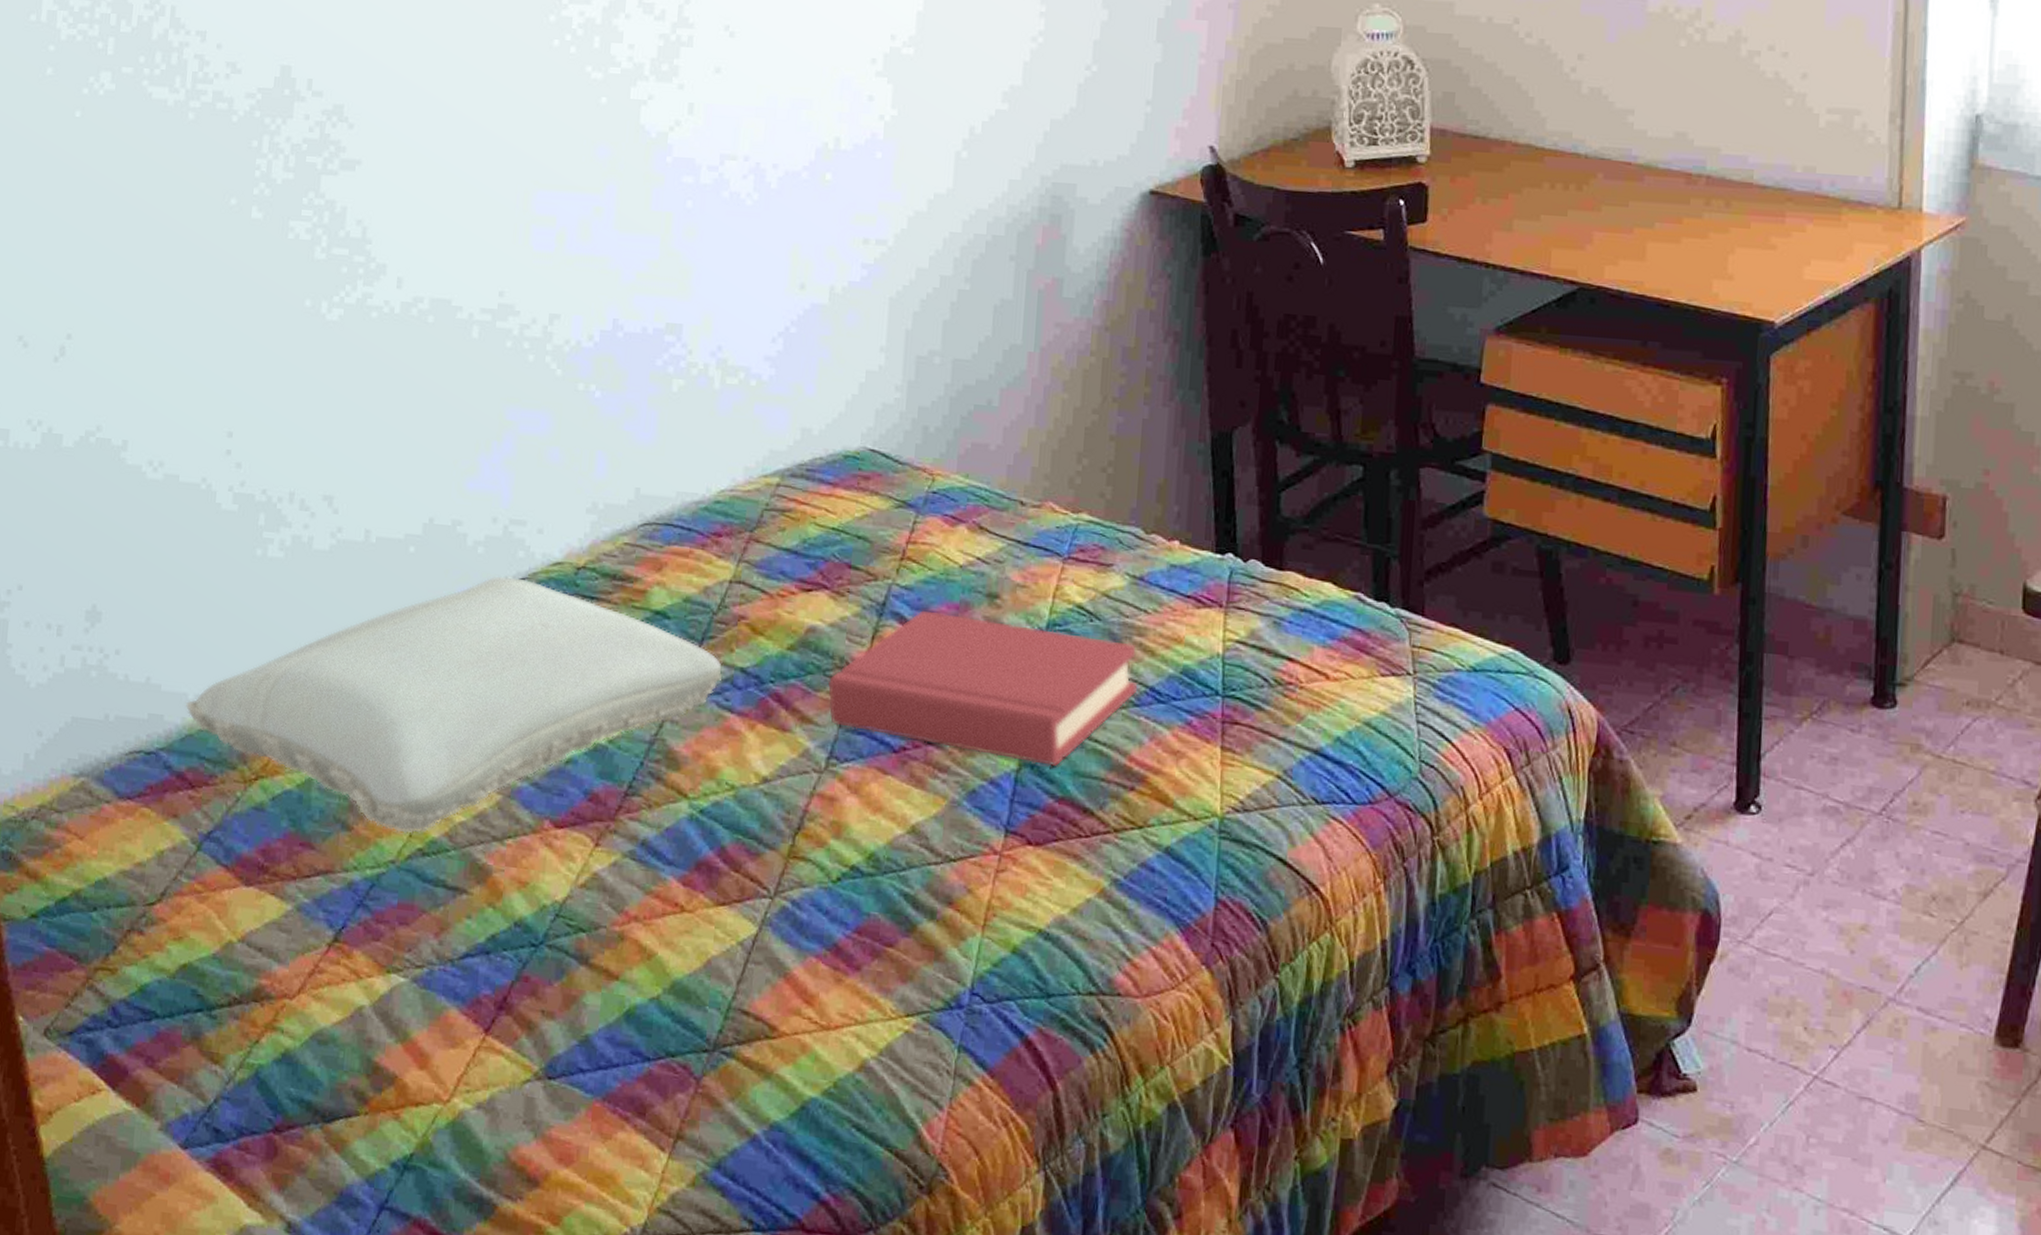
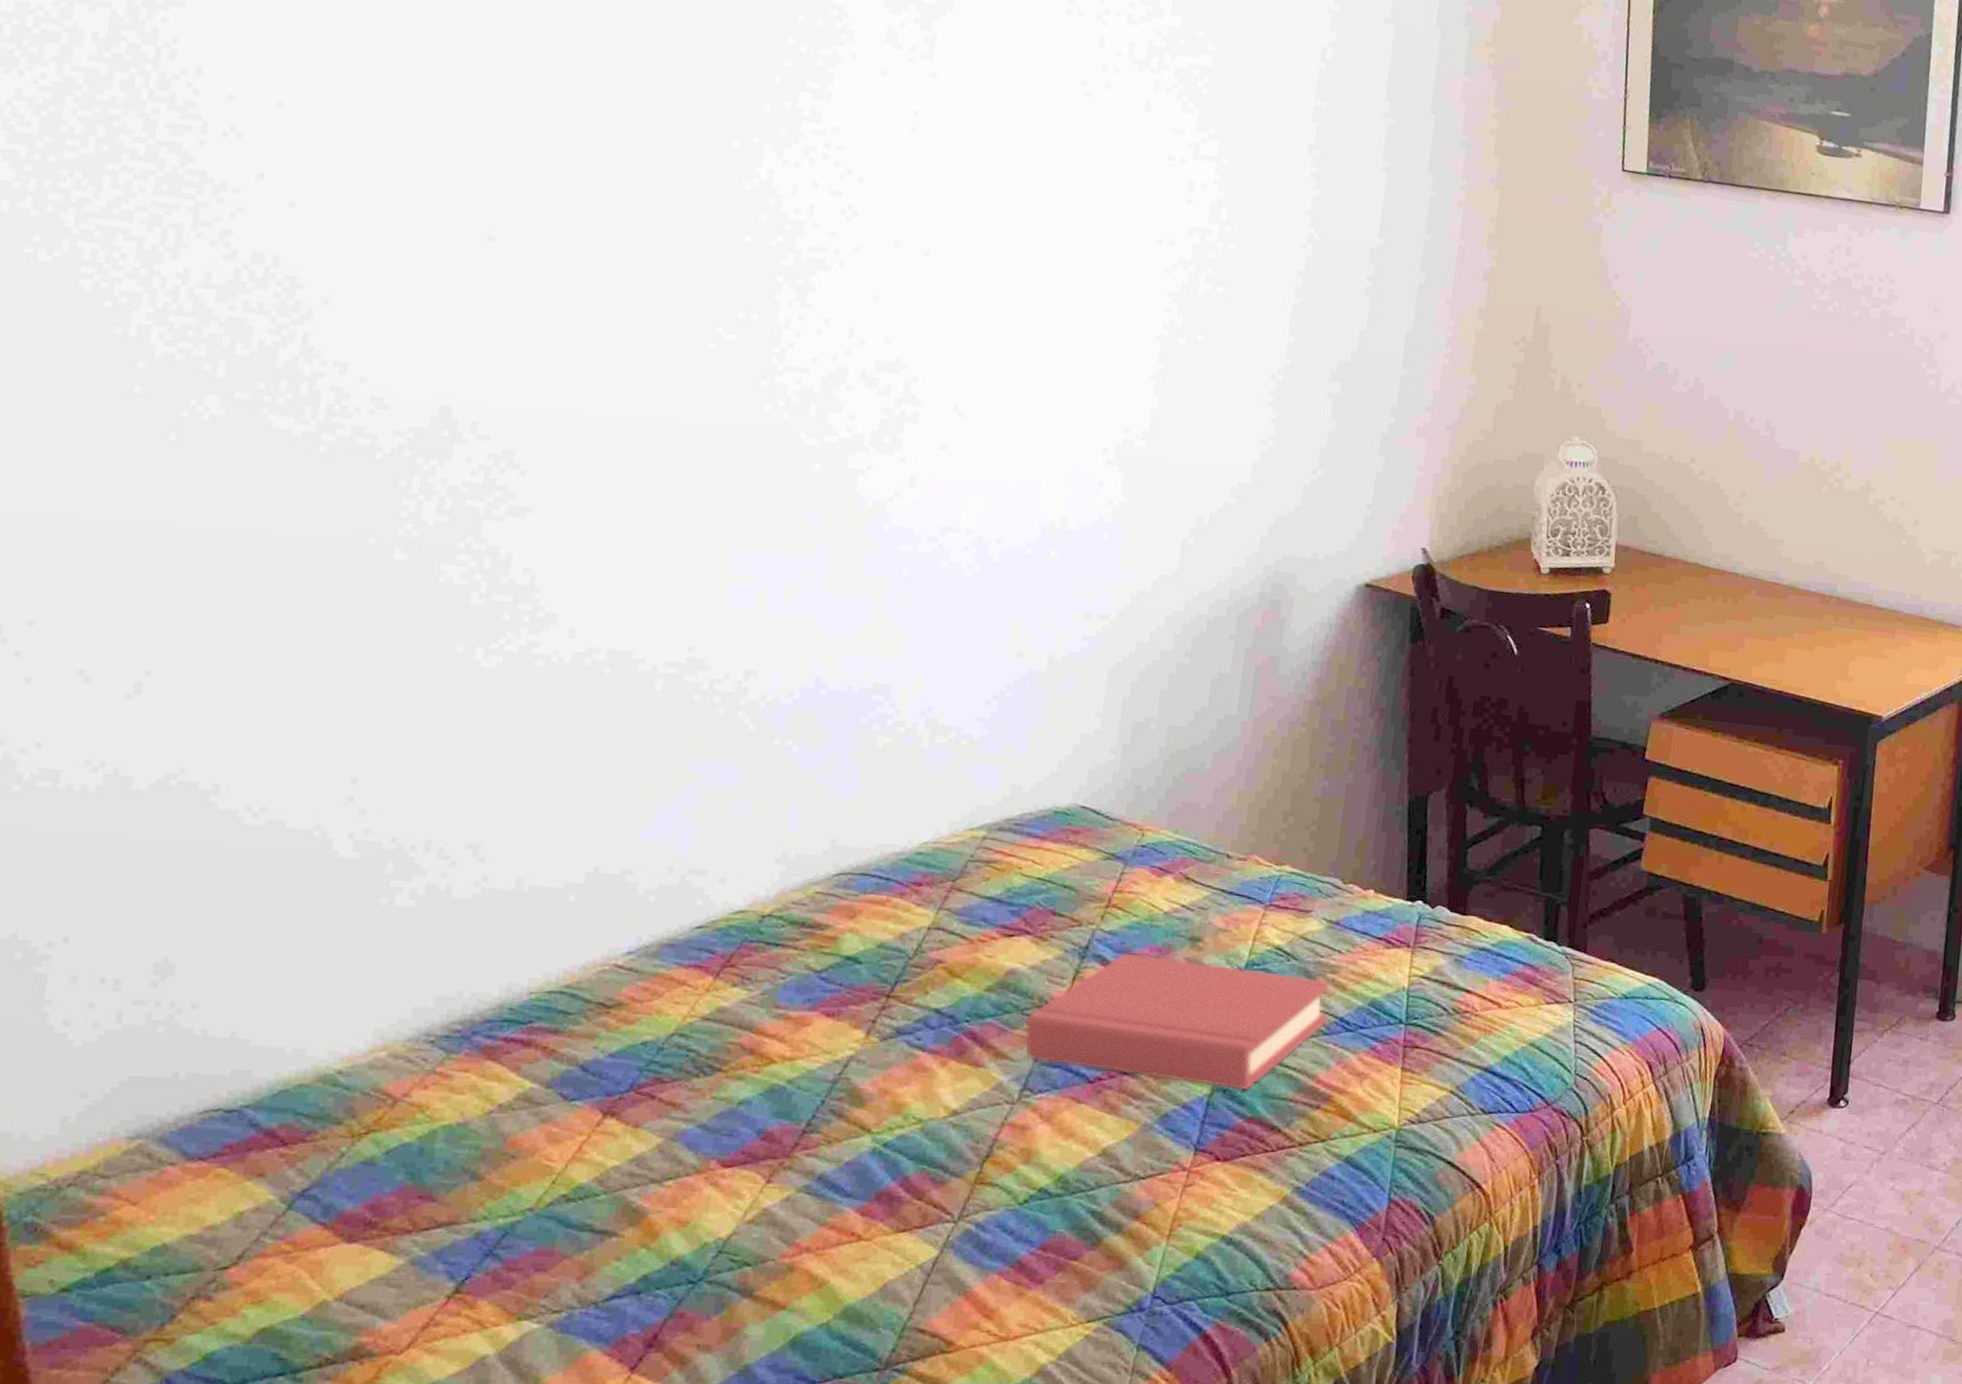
pillow: present [185,575,723,834] -> none [279,924,916,1181]

